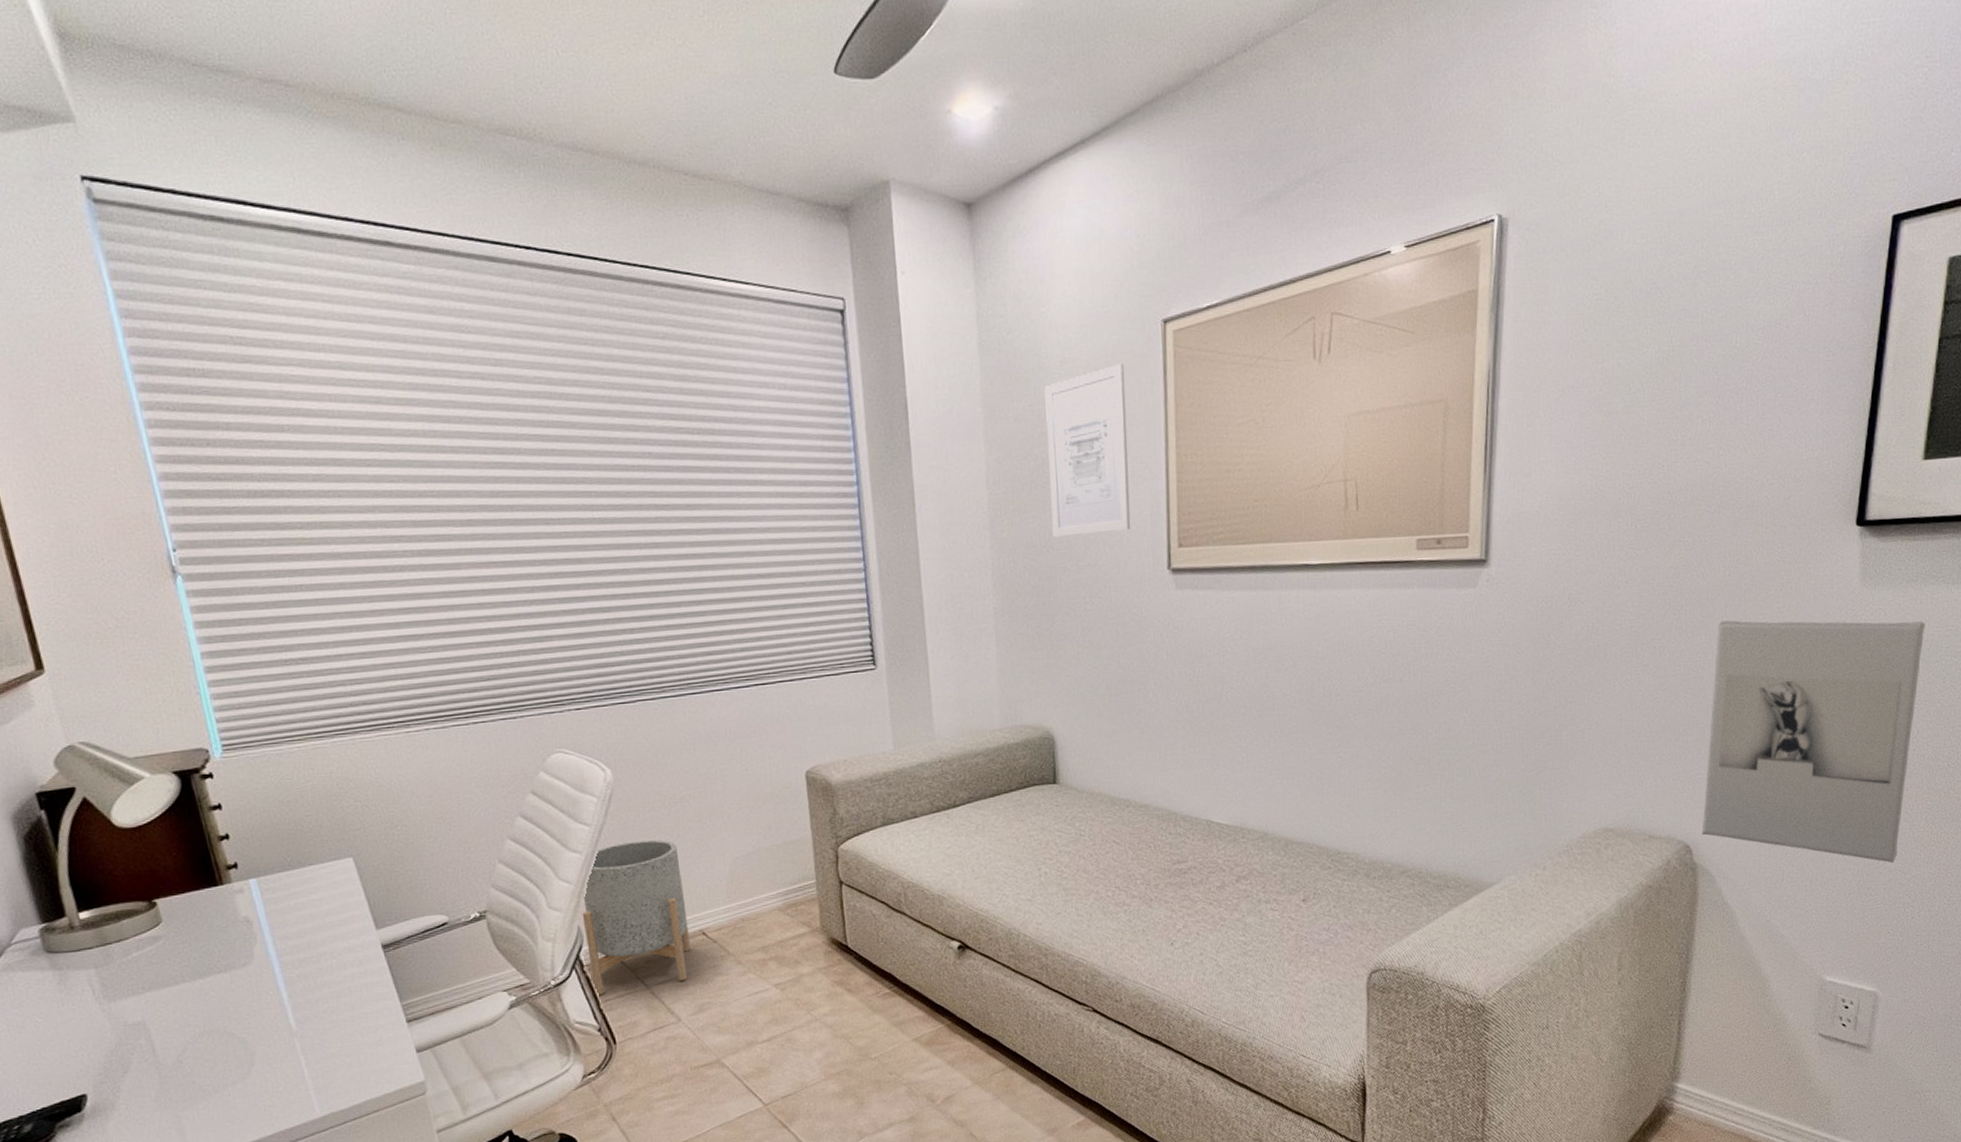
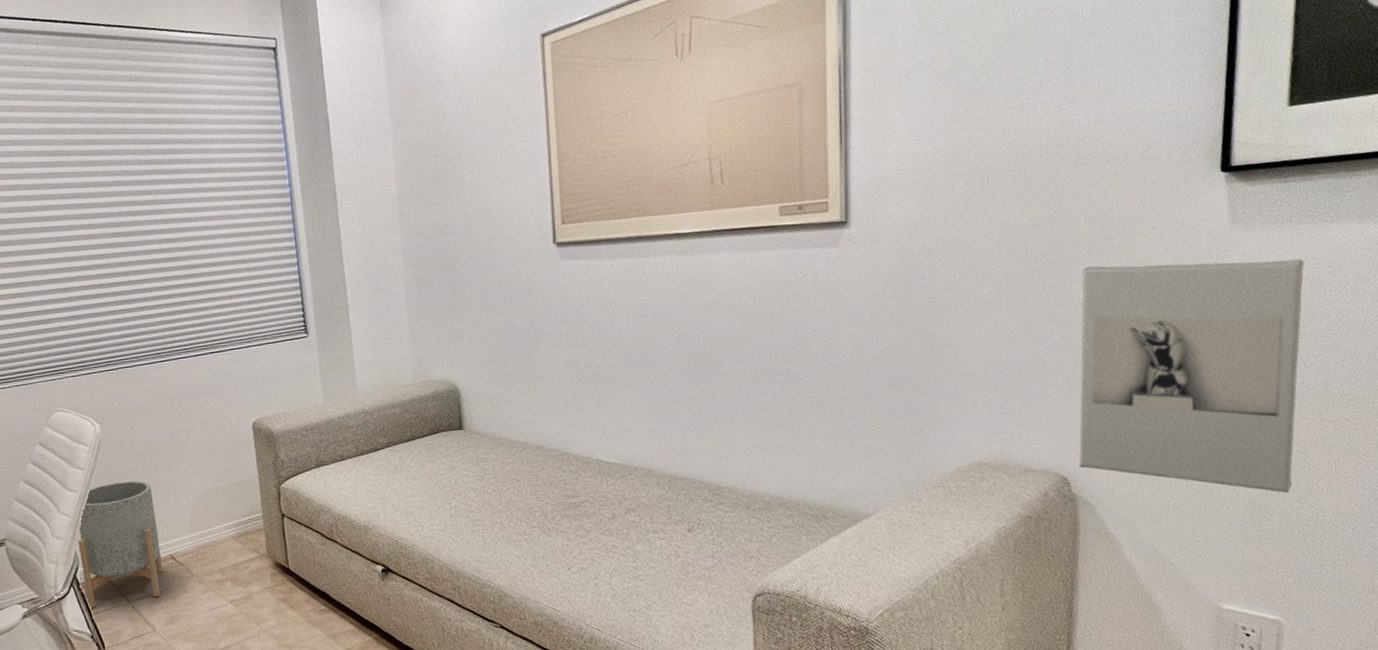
wall art: present [1044,364,1131,538] -> none [442,73,520,222]

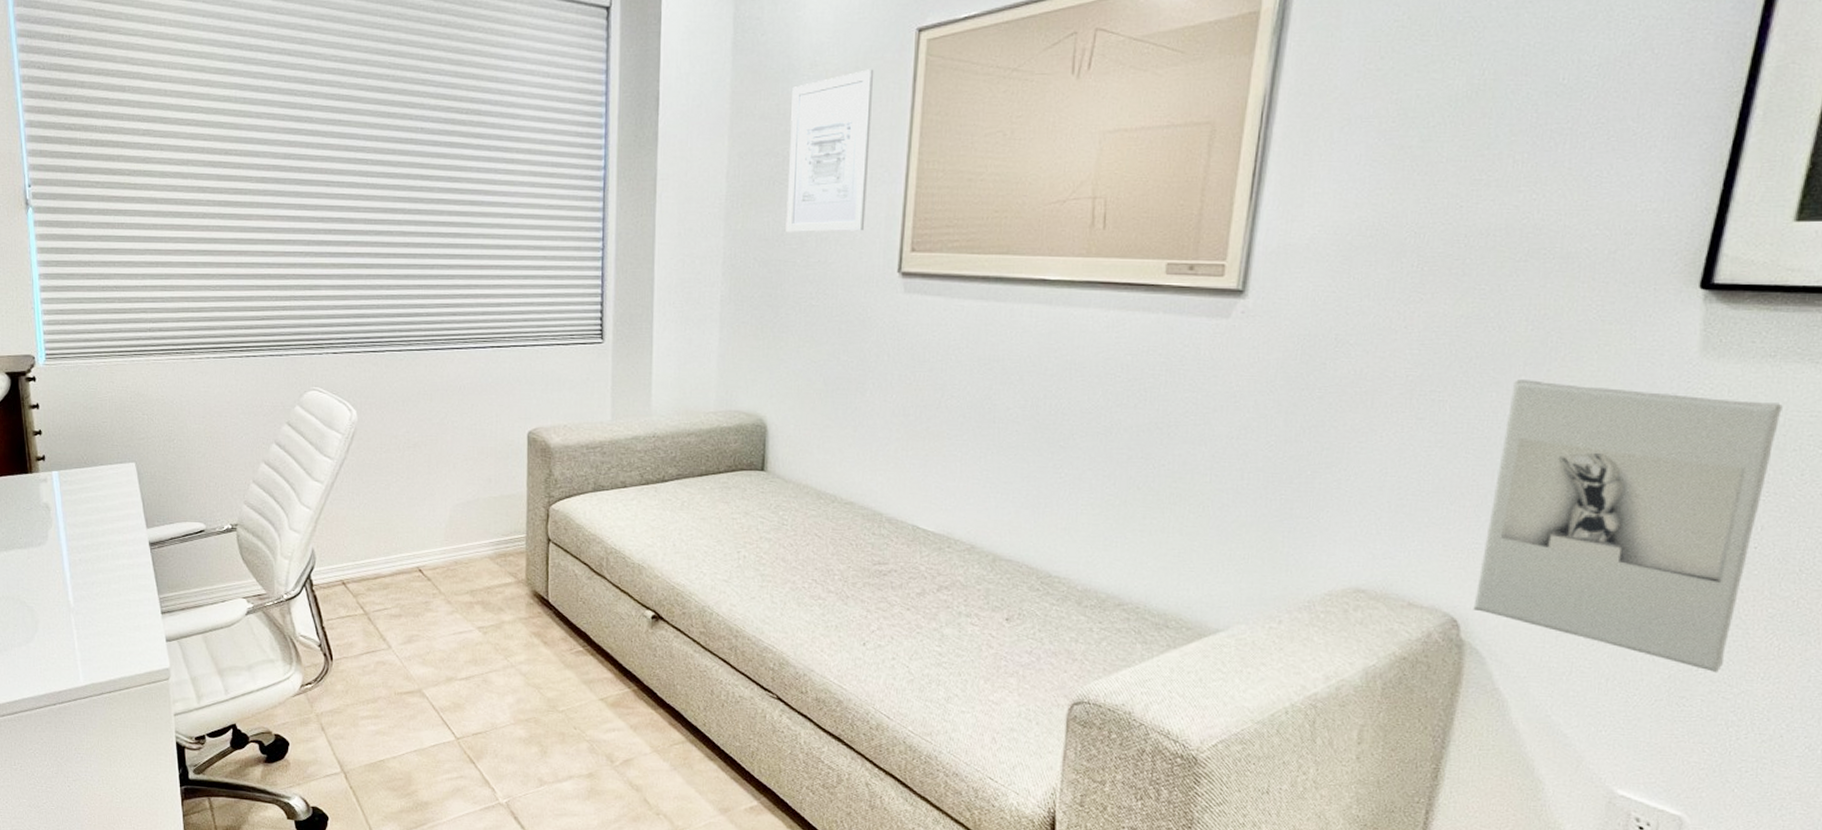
planter: present [78,480,163,609] -> none [317,477,407,614]
wall art: none [442,73,520,222] -> present [786,69,874,233]

